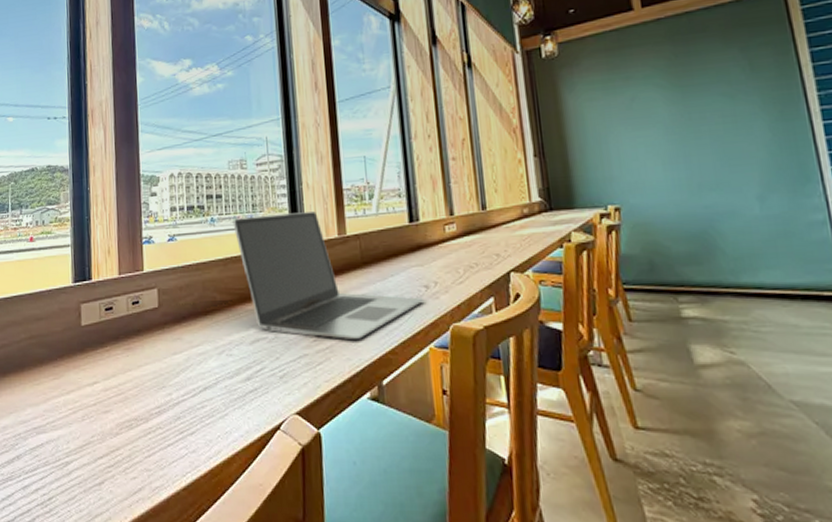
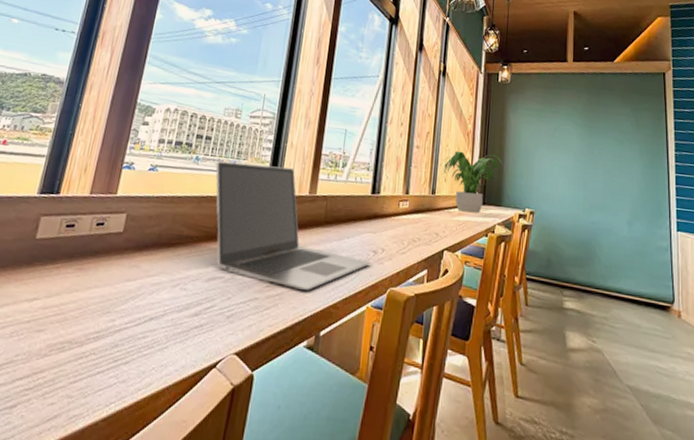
potted plant: none [486,148,569,224] -> present [441,150,504,214]

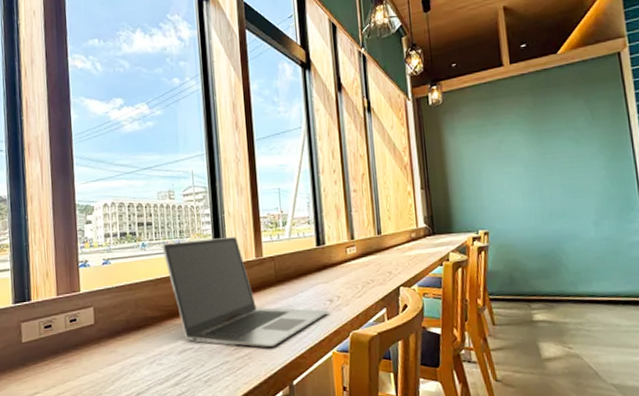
potted plant: present [441,150,504,214] -> none [382,182,449,246]

